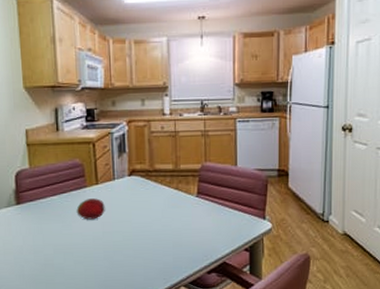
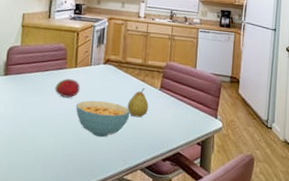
cereal bowl: none [103,217,166,258] -> present [76,100,130,138]
fruit: none [162,197,185,231] -> present [127,88,148,118]

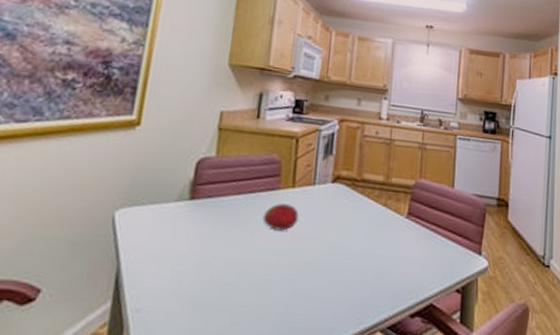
cereal bowl: present [76,100,130,138] -> none [292,233,367,287]
fruit: present [127,88,148,118] -> none [363,215,392,257]

